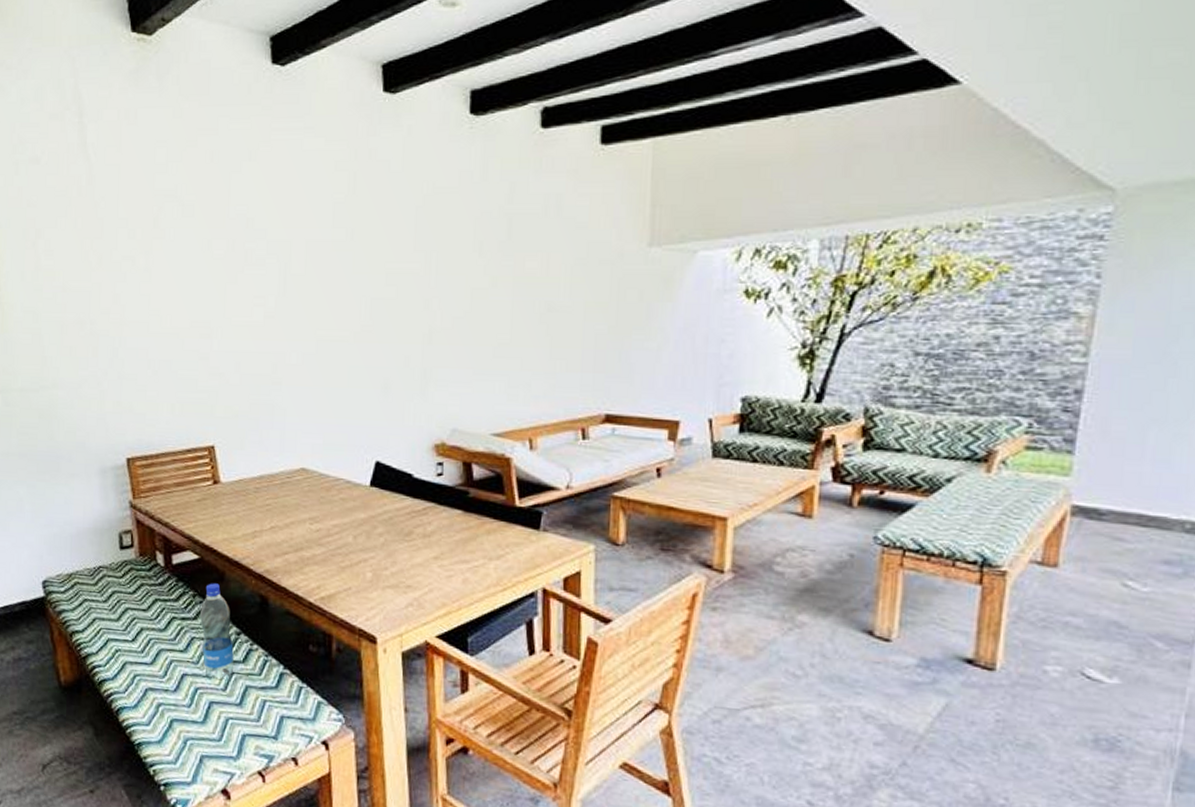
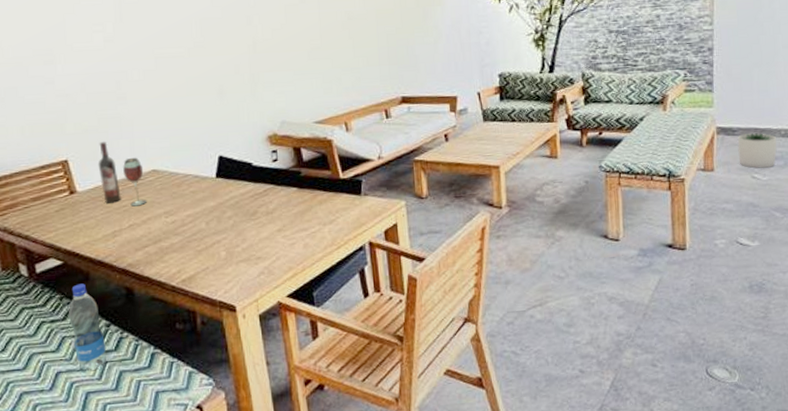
wine bottle: none [244,429,266,500] -> present [98,141,121,204]
wineglass: none [270,451,292,507] -> present [123,157,147,207]
planter: none [1103,520,1176,576] -> present [737,133,777,169]

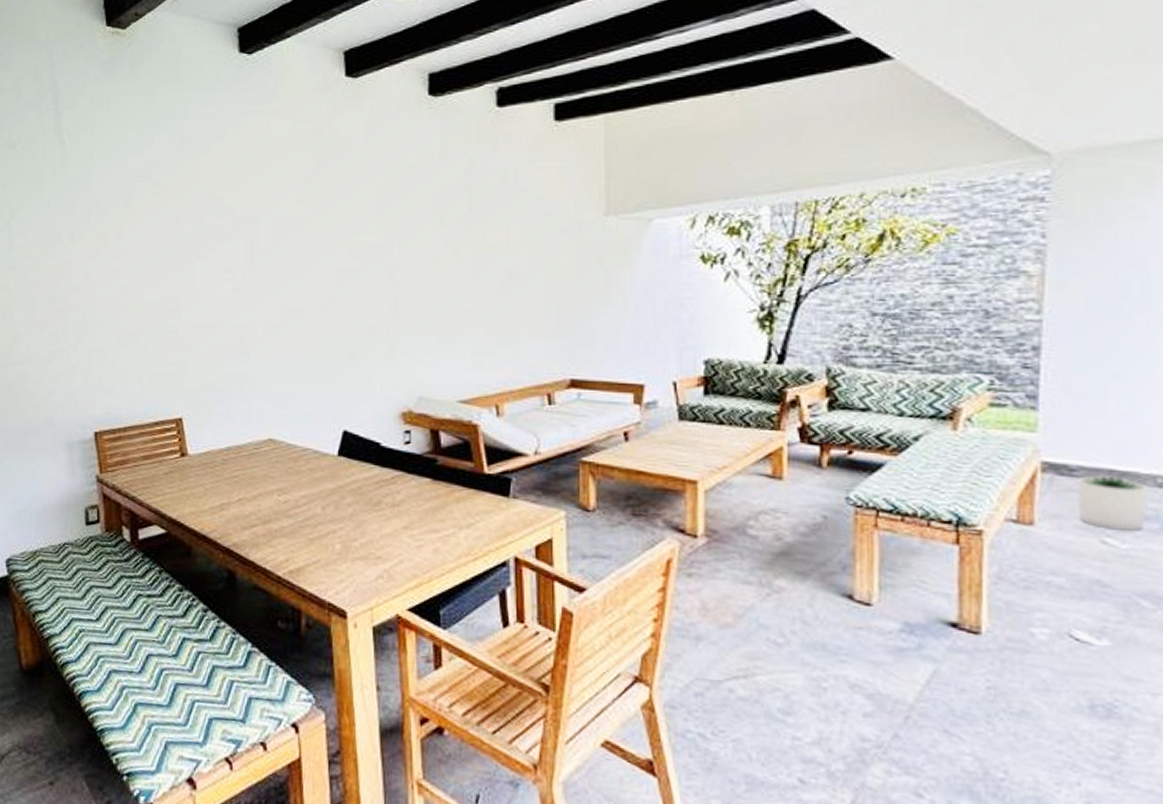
bottle: present [69,283,107,371] -> none [166,558,201,660]
wine bottle: present [98,141,121,204] -> none [212,400,233,472]
wineglass: present [123,157,147,207] -> none [238,422,260,479]

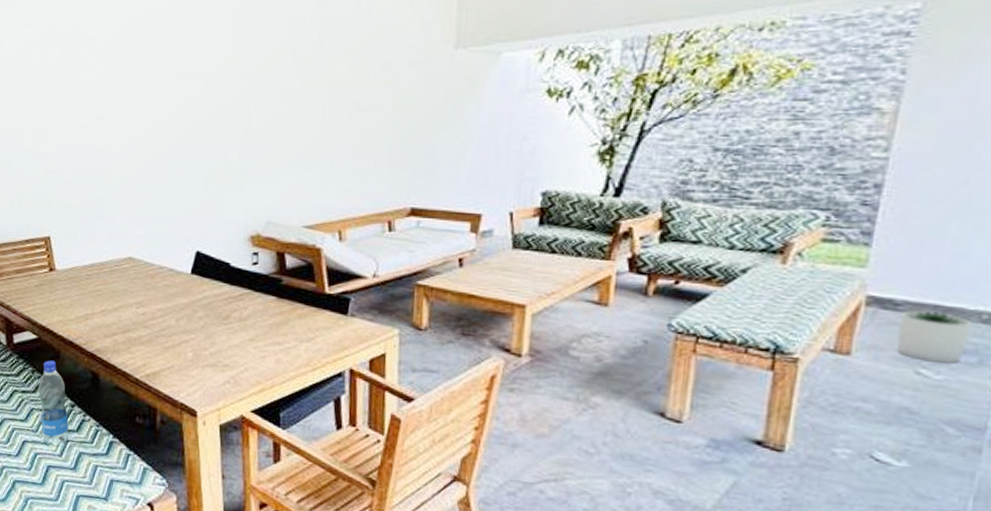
bottle: none [166,558,201,660] -> present [38,360,69,447]

